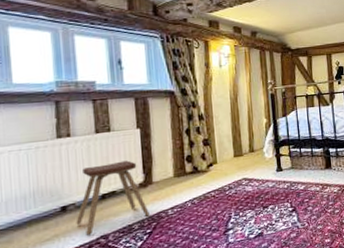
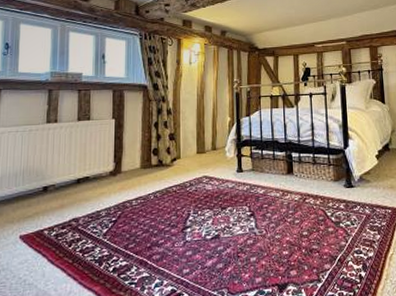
music stool: present [76,160,150,235] -> none [53,148,116,216]

